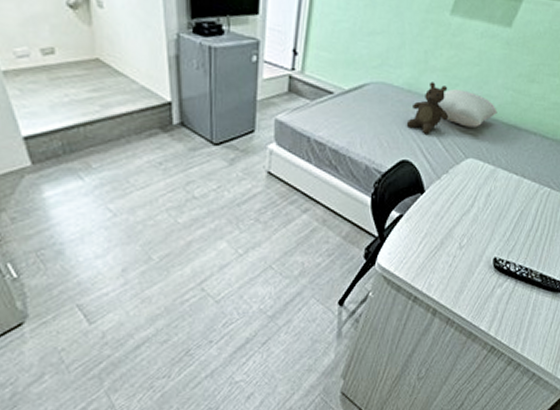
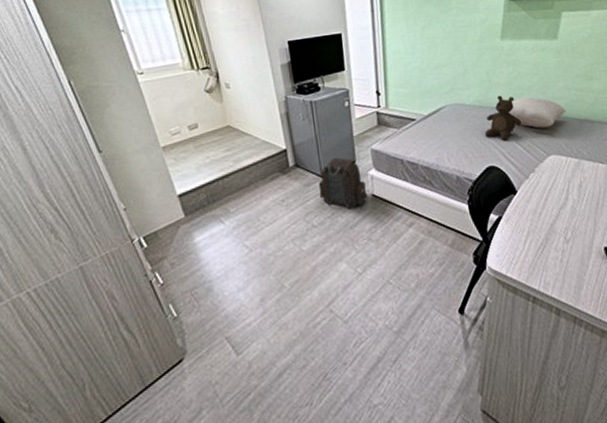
backpack: none [205,122,263,184] -> present [318,157,368,209]

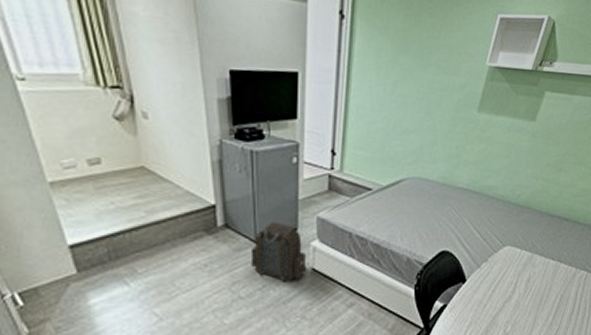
teddy bear: present [484,95,523,141] -> none [443,175,484,225]
pillow: present [508,97,566,128] -> none [472,181,530,216]

